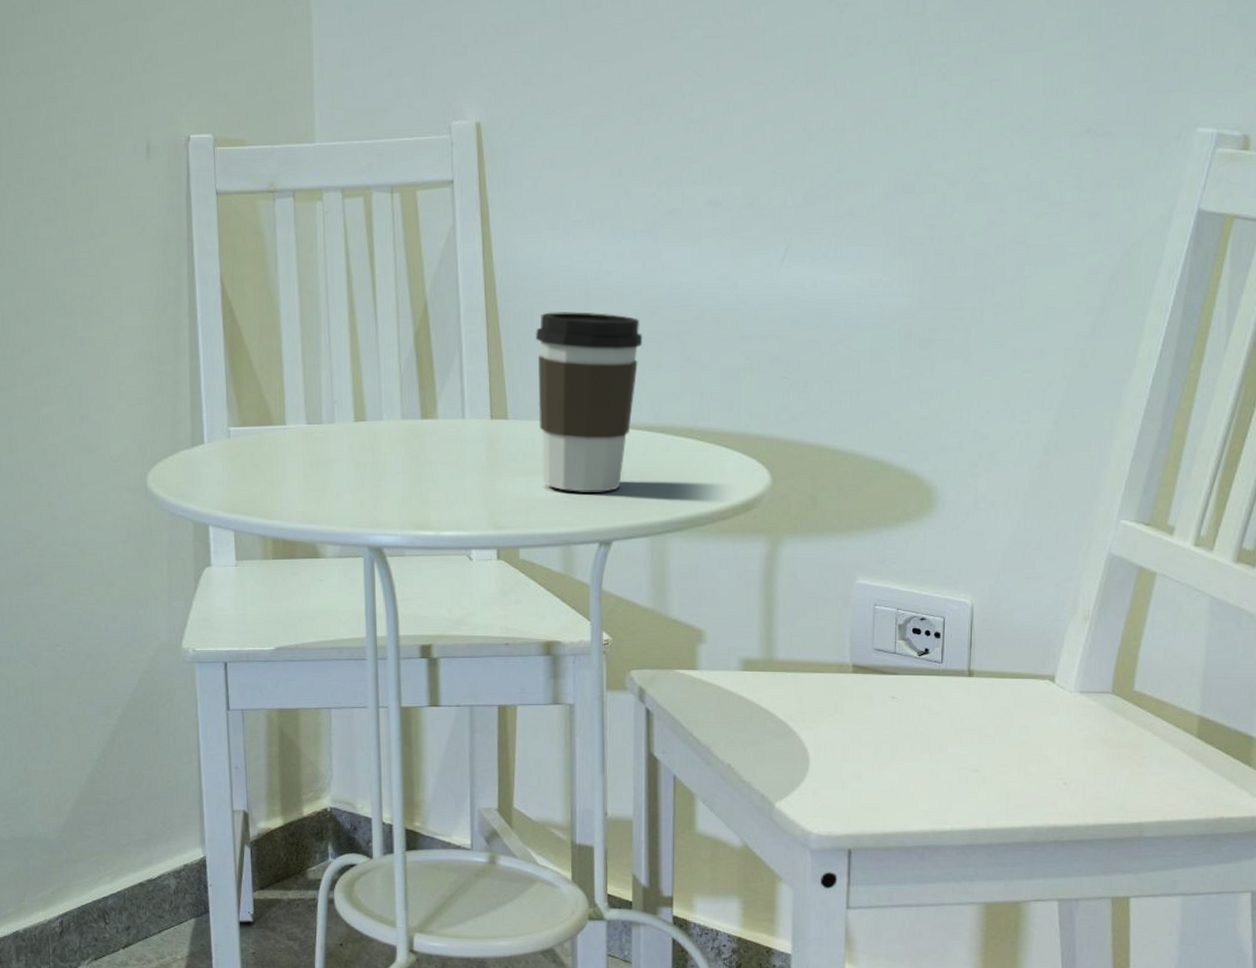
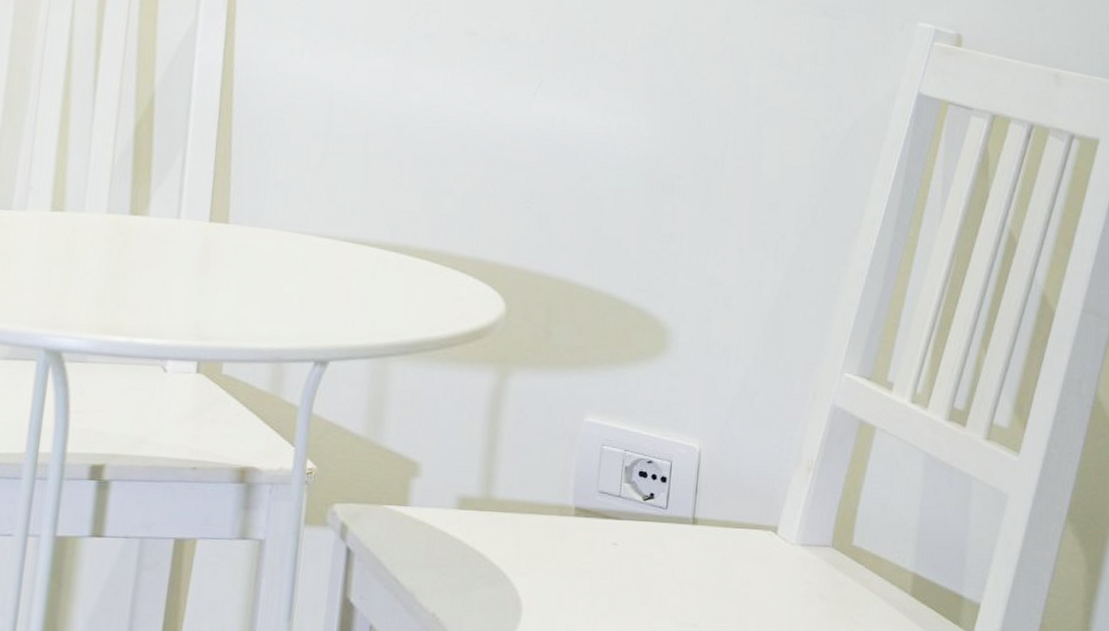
coffee cup: present [535,312,643,492] -> none [260,118,386,309]

